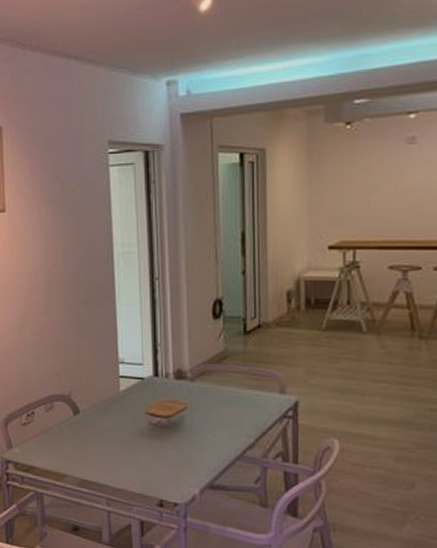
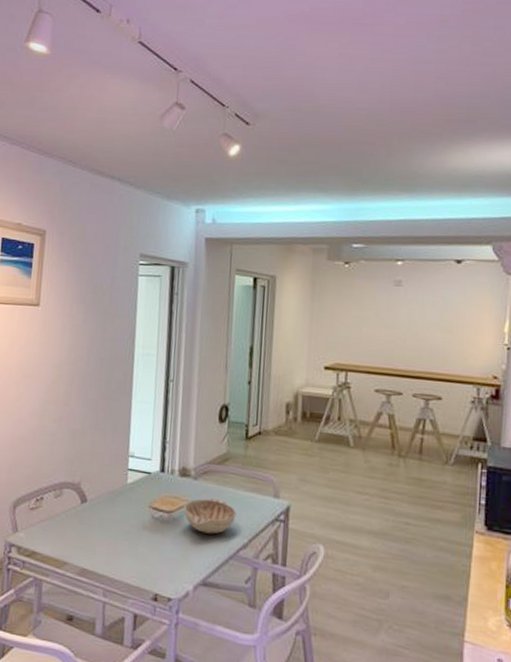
decorative bowl: none [182,399,240,436] -> present [183,498,237,534]

